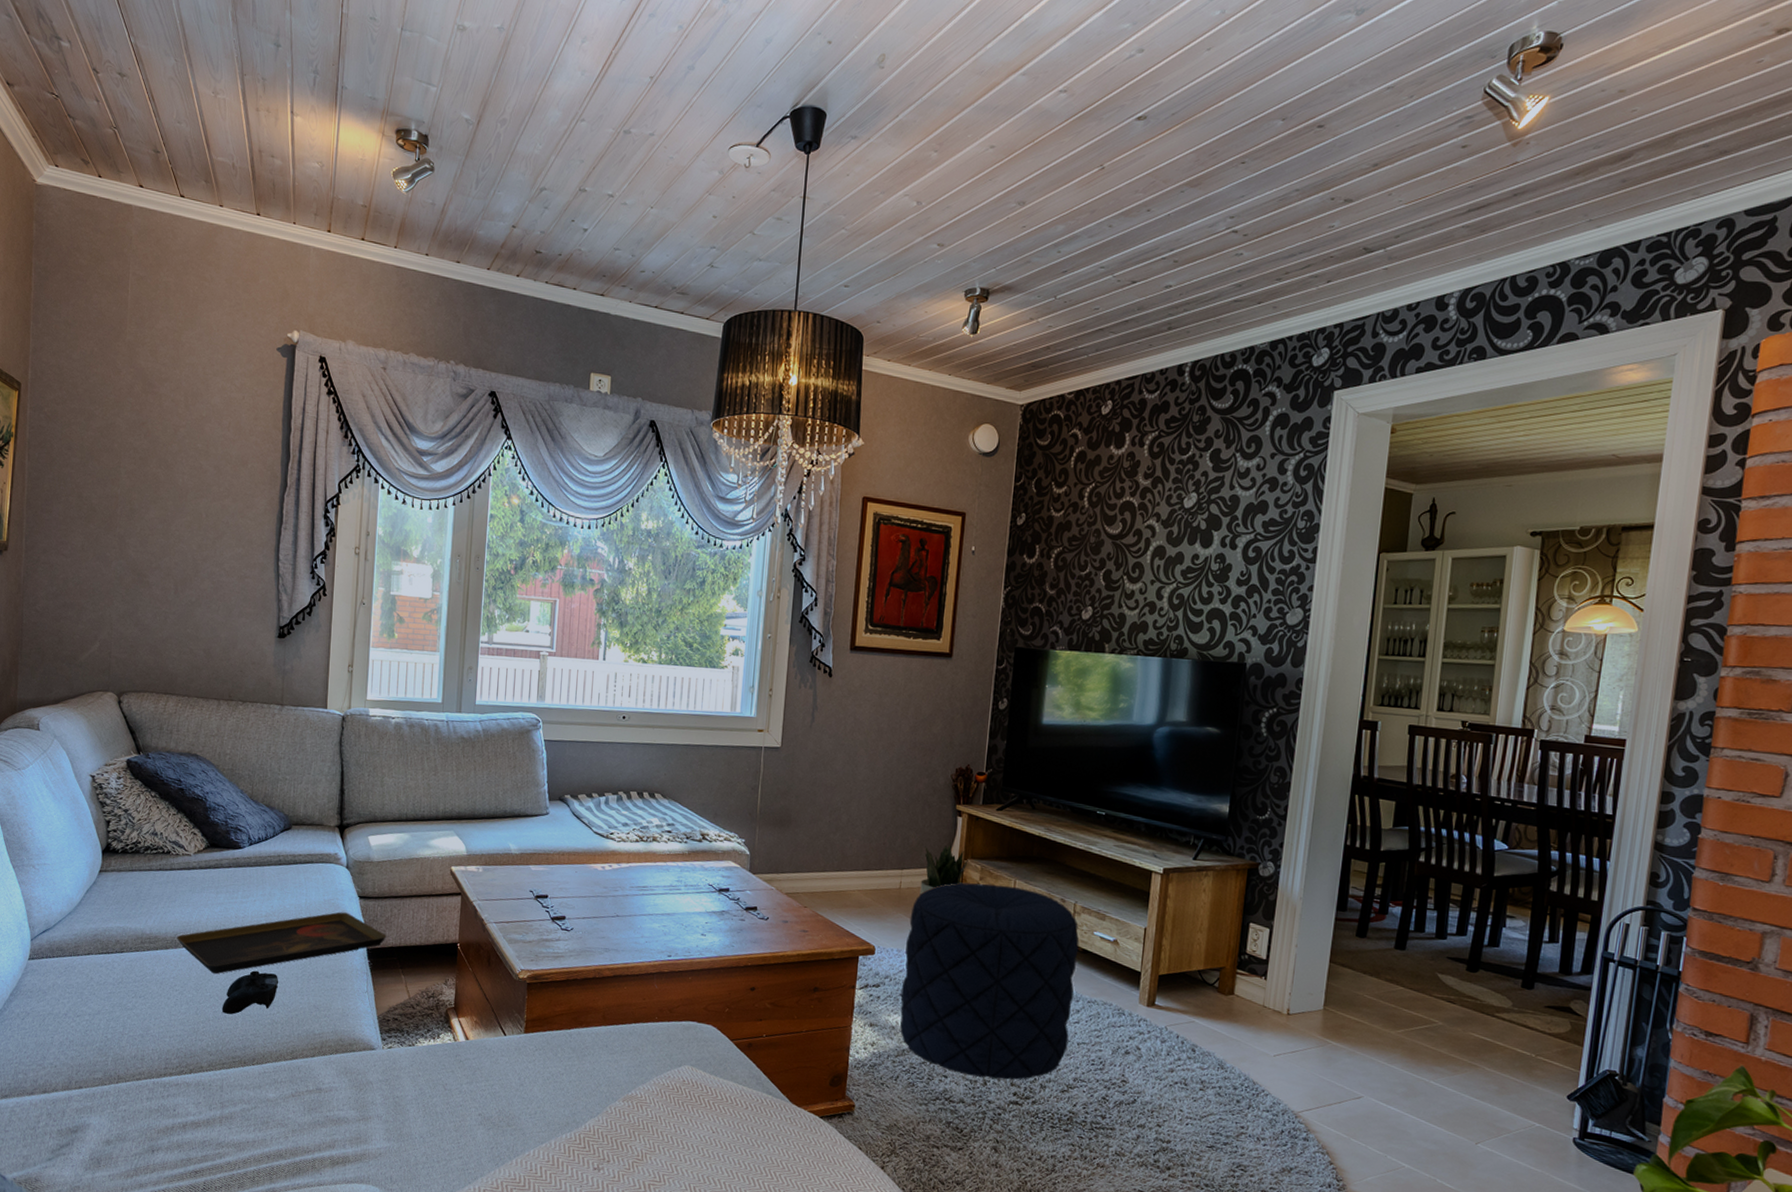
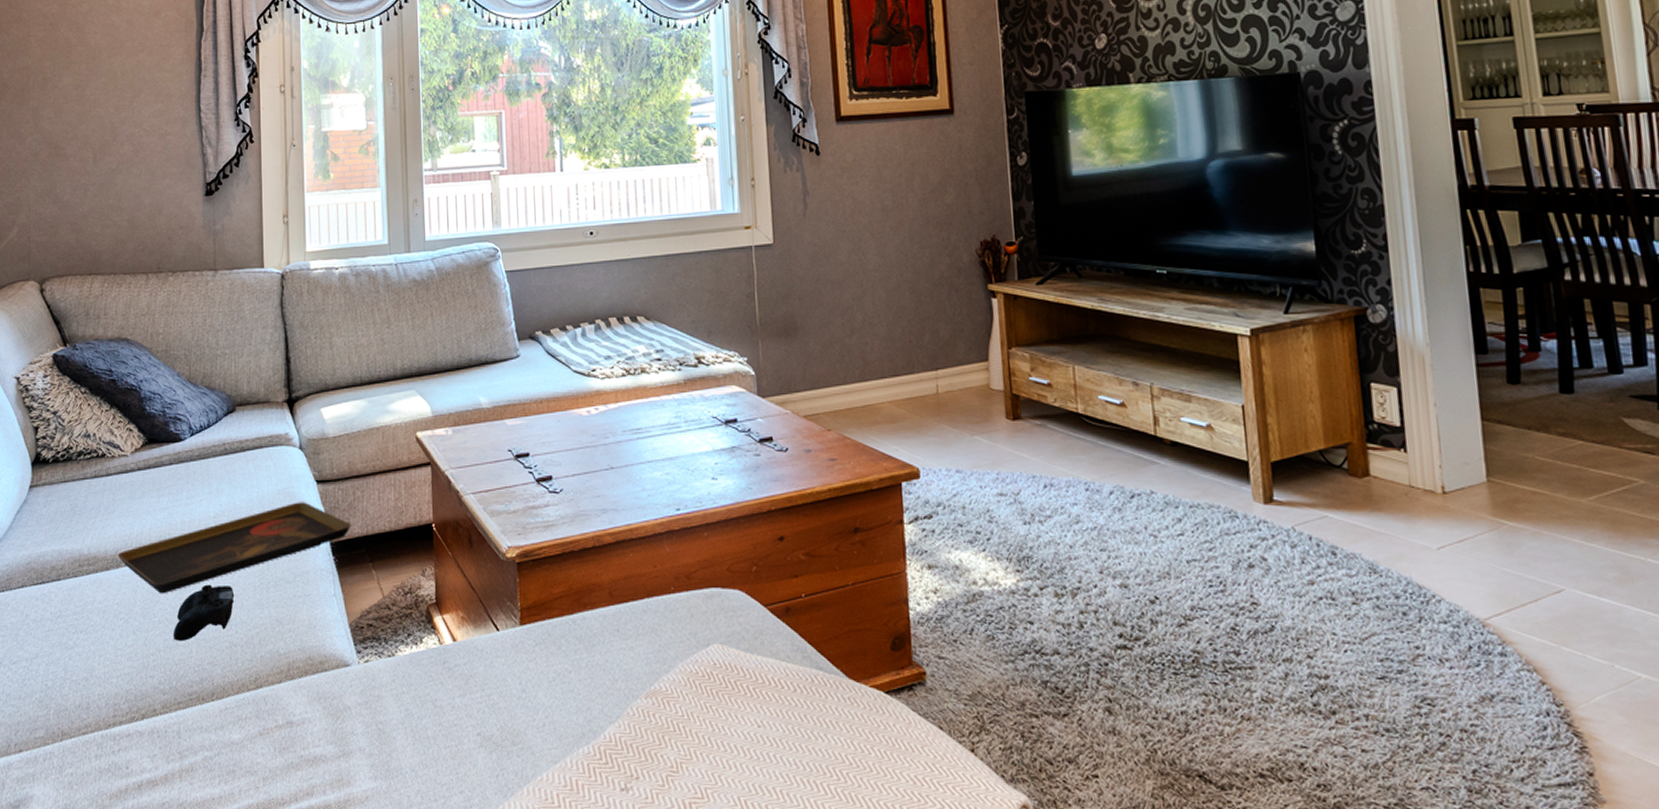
pouf: present [900,882,1080,1080] -> none [955,374,1176,618]
planter: present [919,845,970,895] -> none [959,333,1015,398]

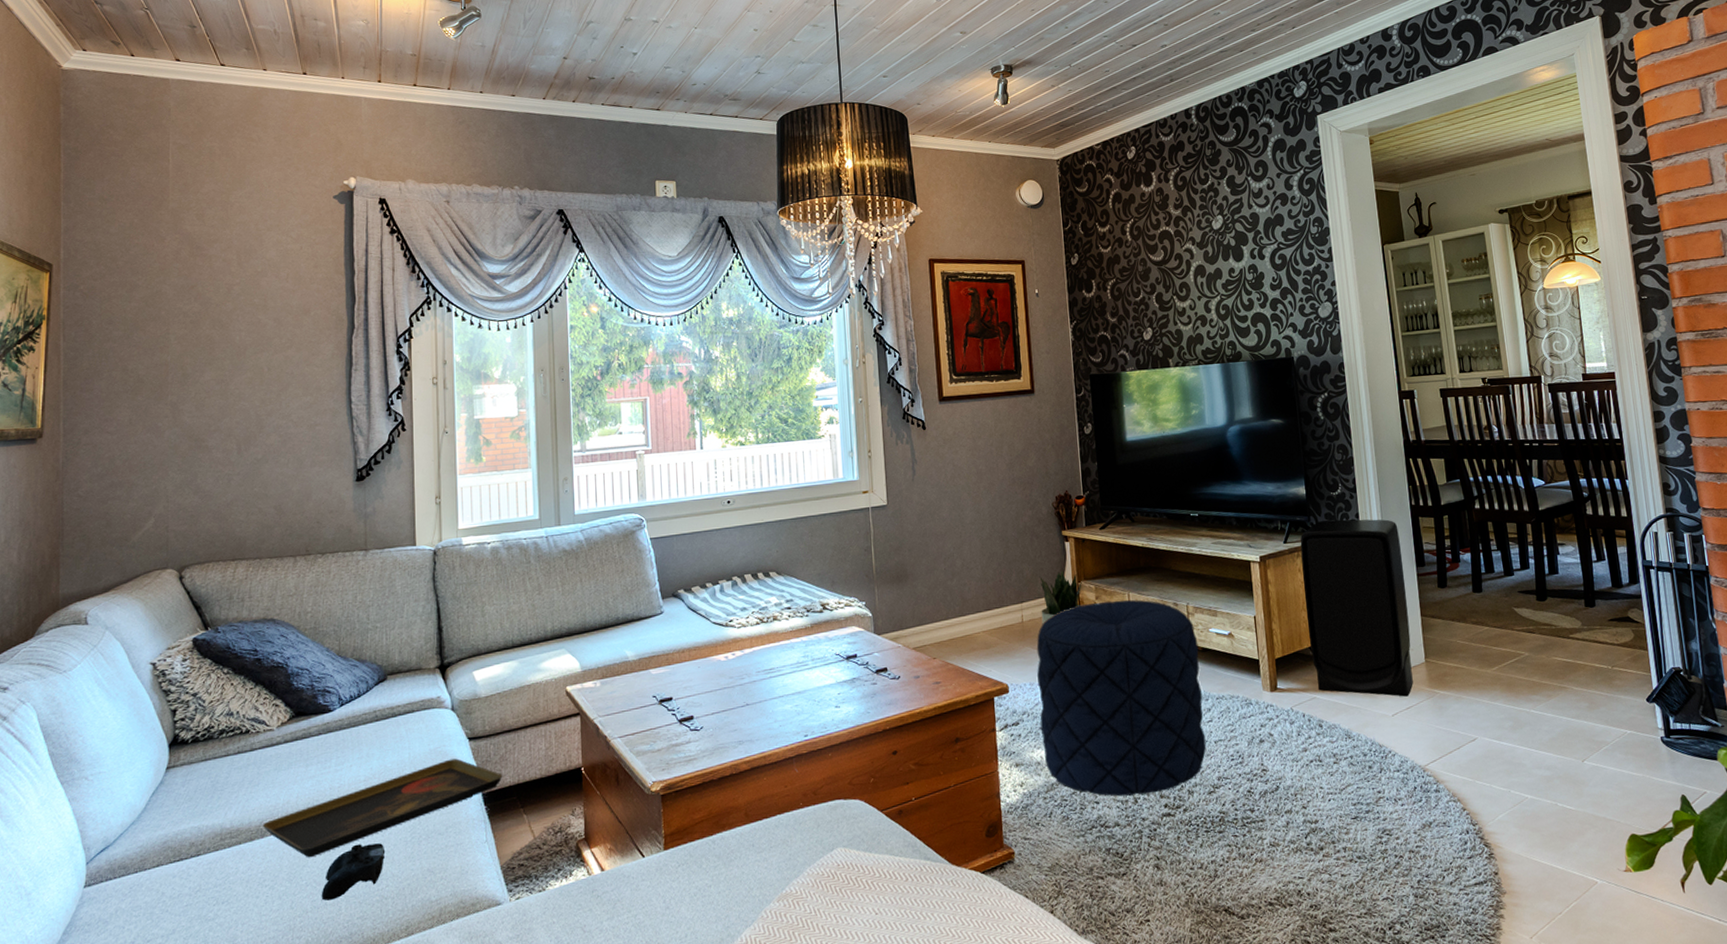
pouf: none [955,374,1176,618] -> present [1036,599,1207,797]
planter: none [959,333,1015,398] -> present [1039,570,1083,624]
speaker: none [1307,286,1469,525] -> present [1300,519,1413,697]

